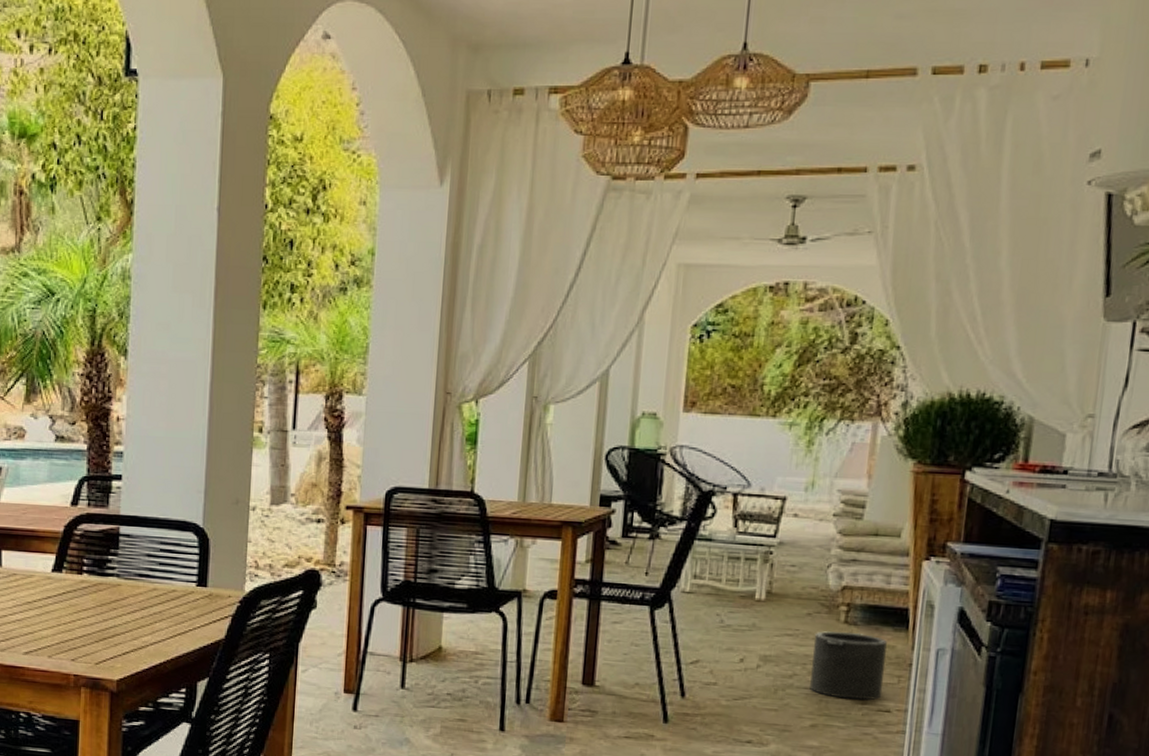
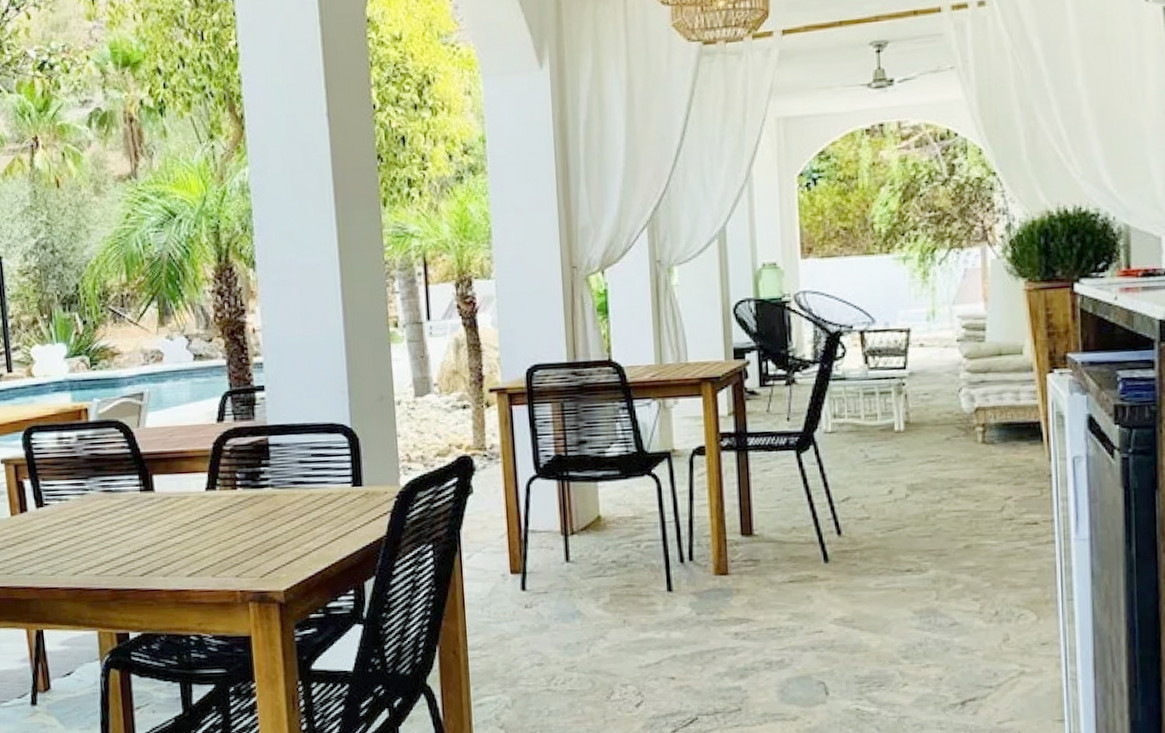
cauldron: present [810,631,887,700] -> none [955,450,1028,517]

